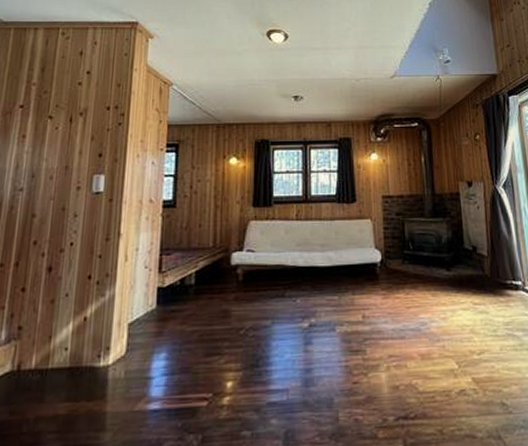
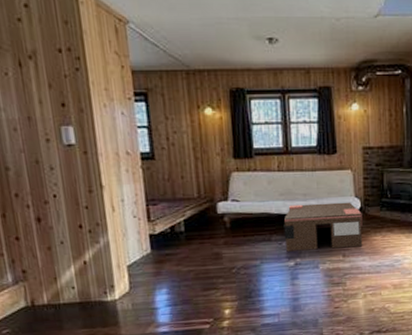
coffee table: none [299,254,385,310] -> present [284,202,363,252]

